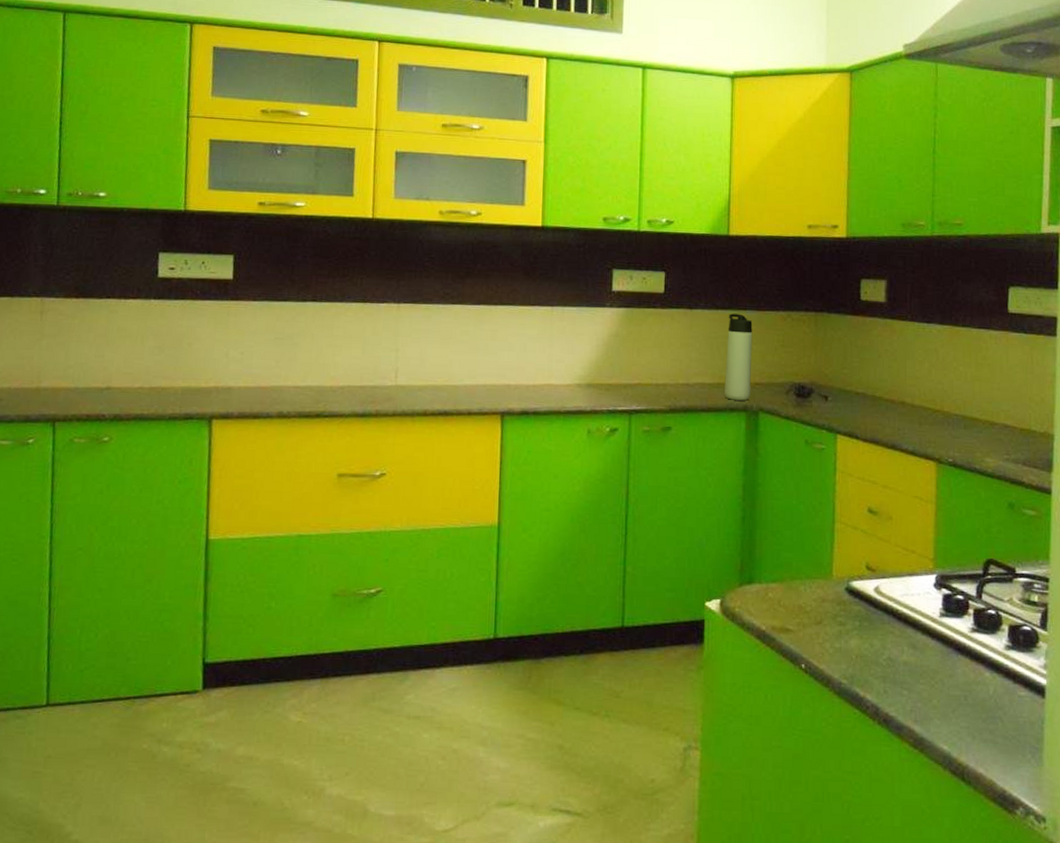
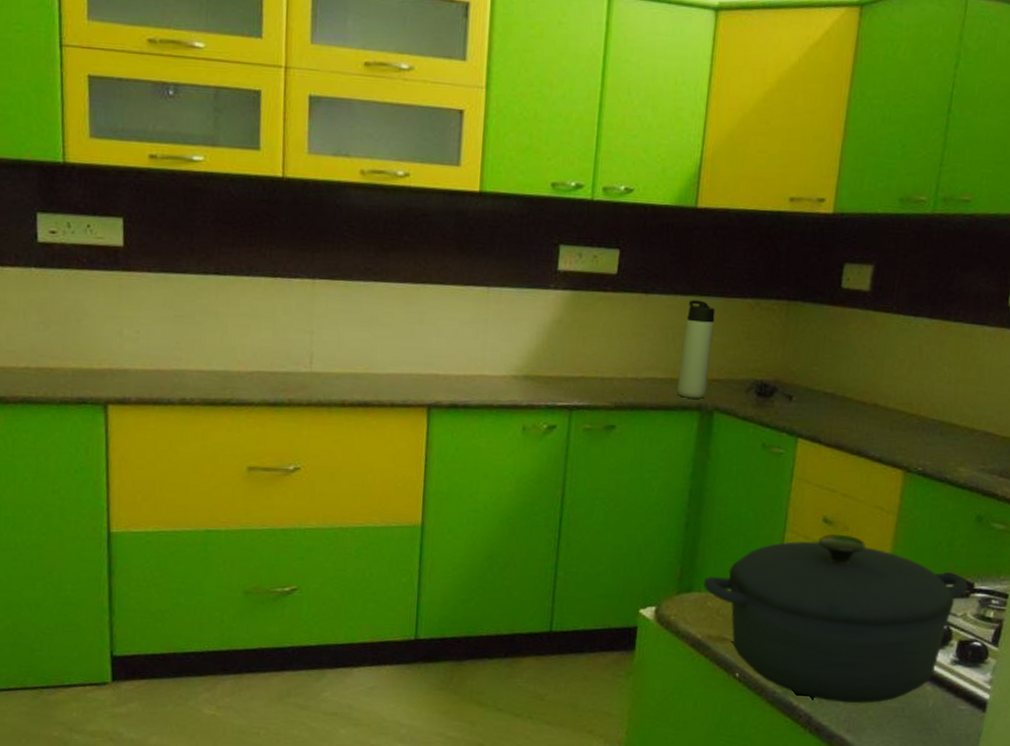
cooking pot: none [762,523,1010,692] -> present [702,533,968,703]

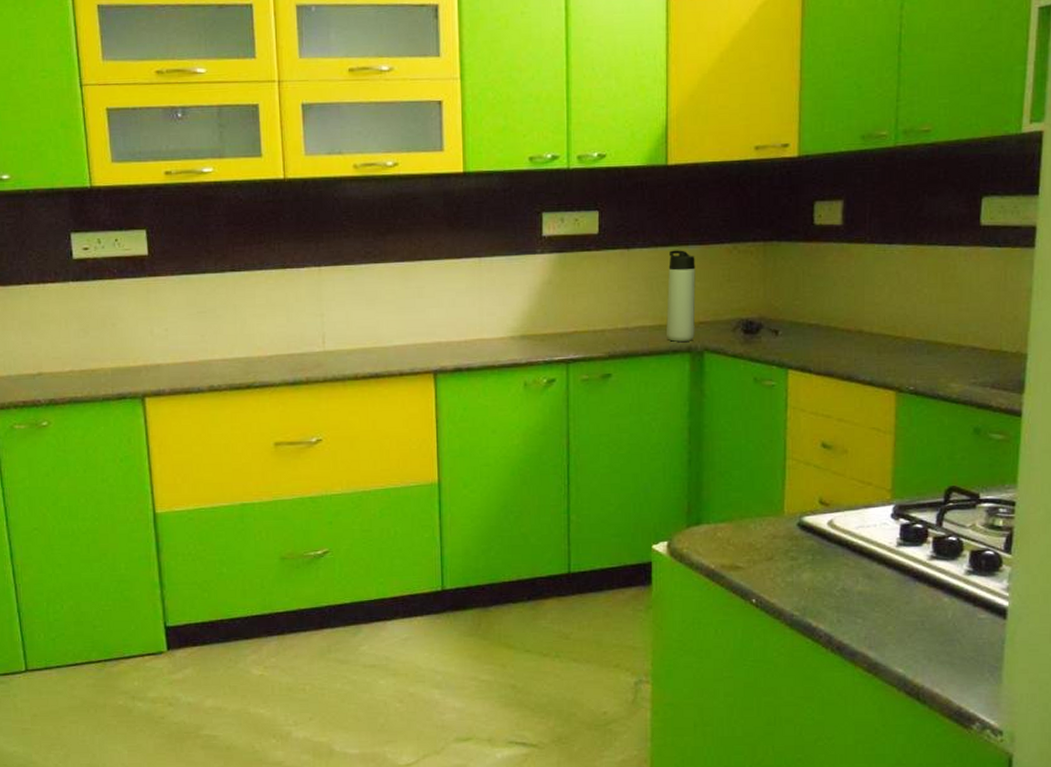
cooking pot: present [702,533,968,703] -> none [711,457,973,620]

